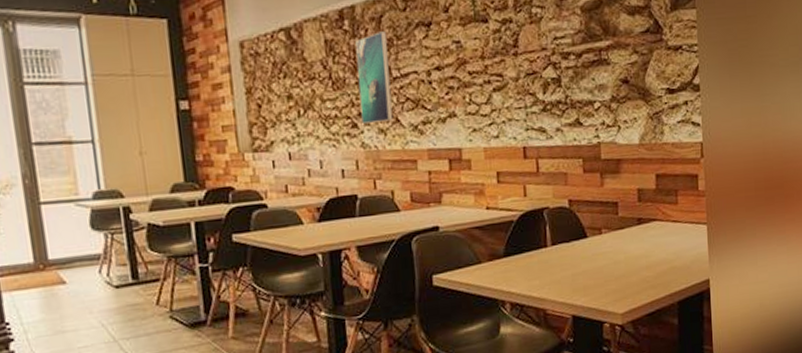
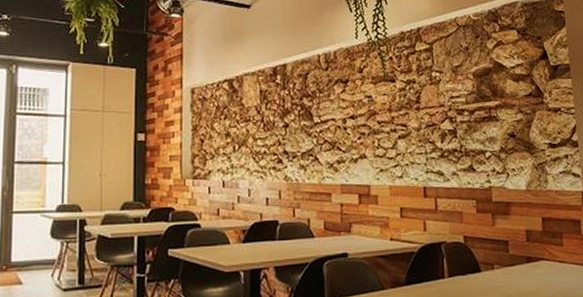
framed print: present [356,31,394,125] -> none [284,85,313,161]

